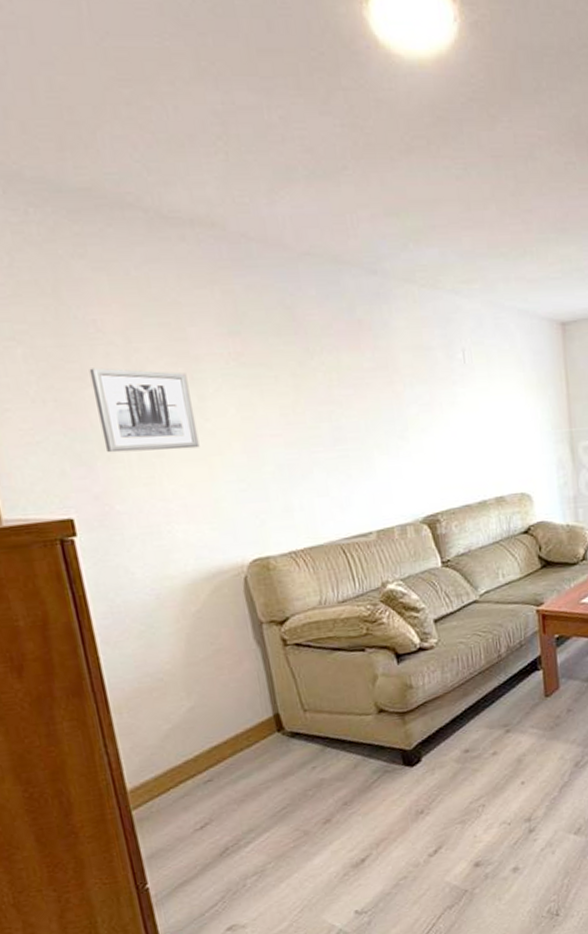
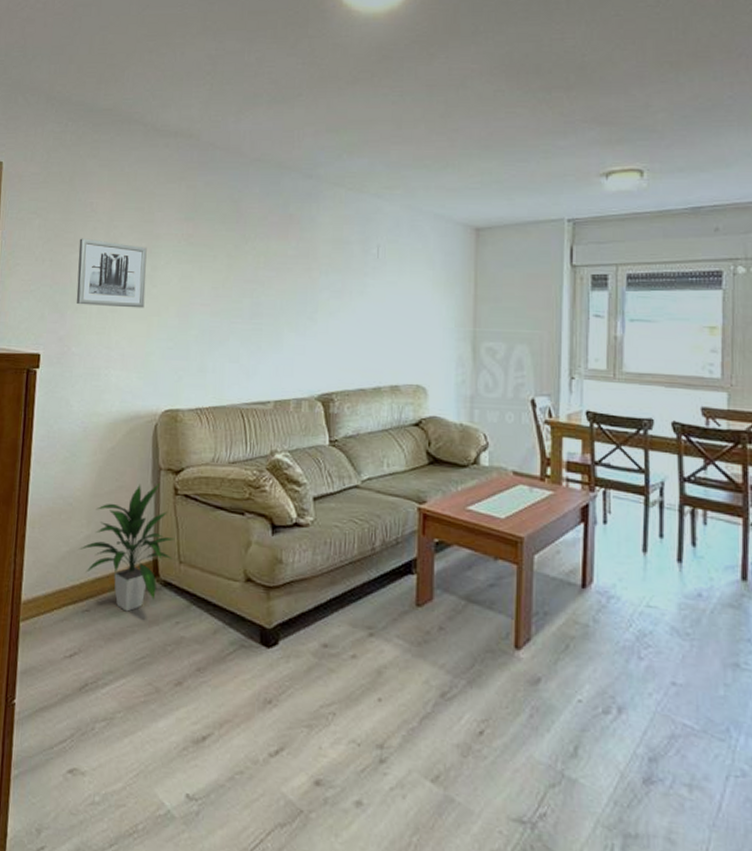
indoor plant: none [183,637,297,771] -> present [78,483,175,612]

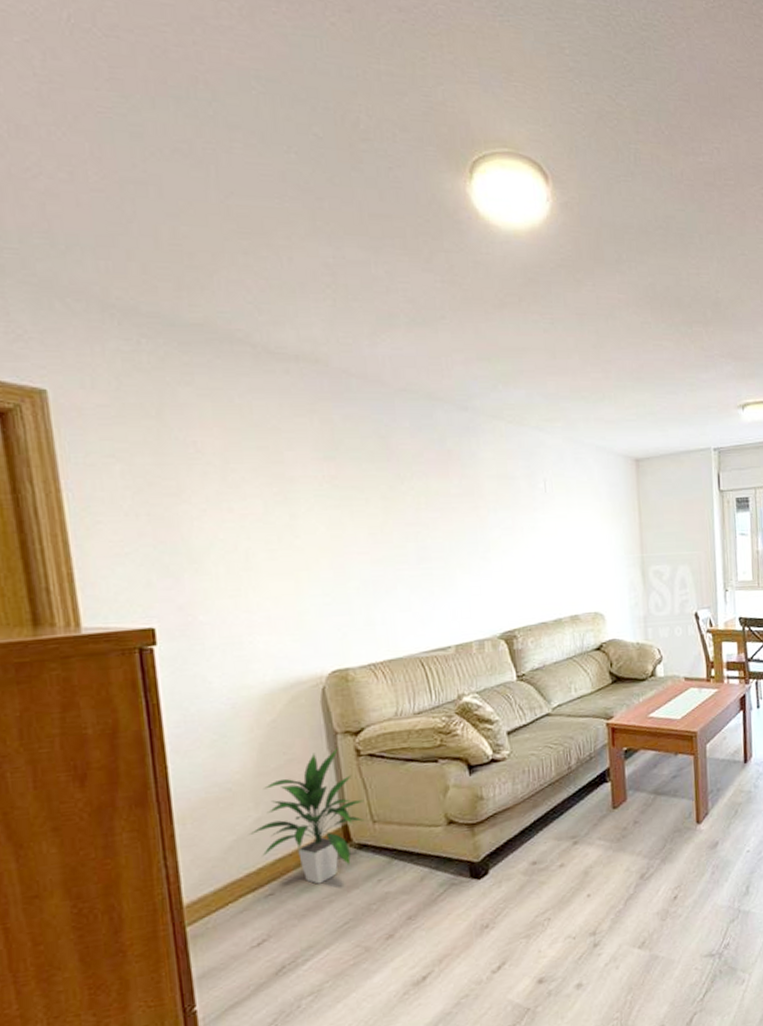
wall art: present [76,238,147,308] -> none [185,485,288,566]

